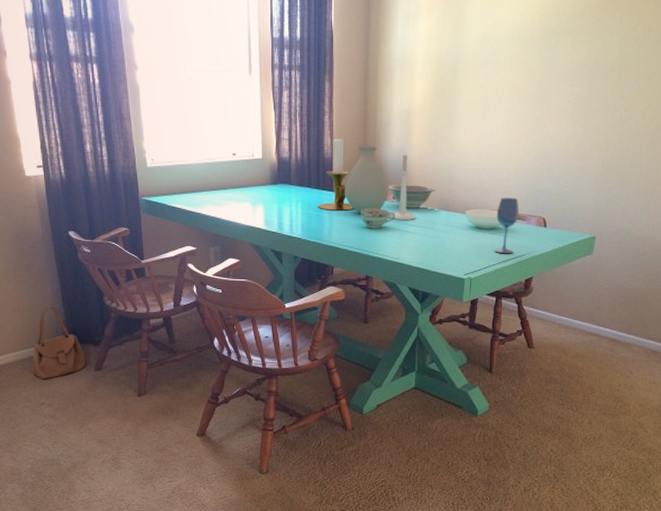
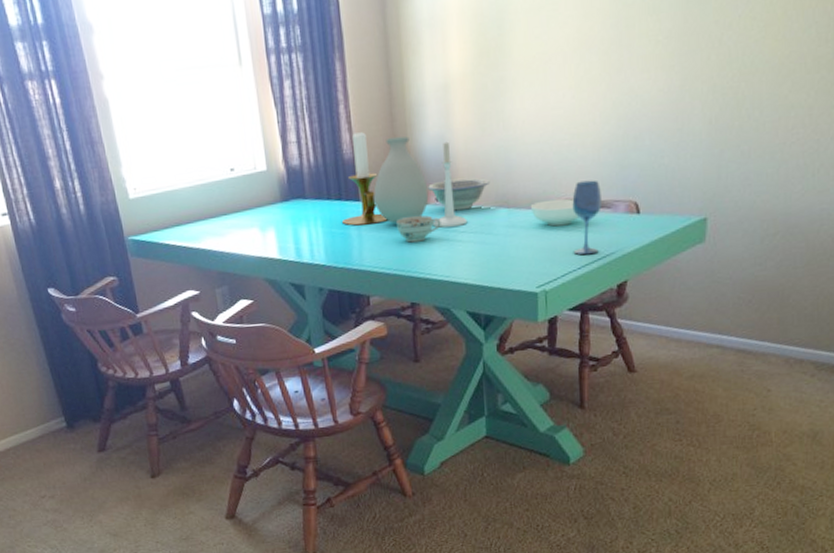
handbag: present [32,306,86,380] -> none [24,380,87,468]

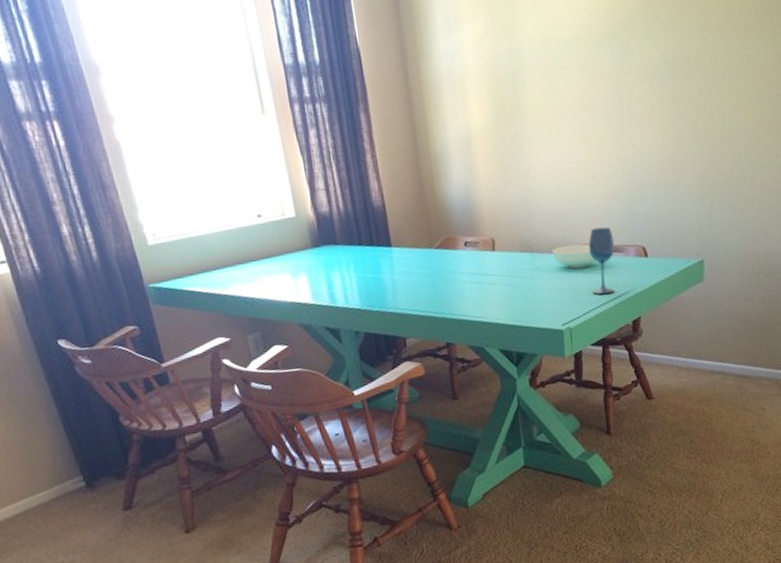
candlestick: present [341,132,388,226] -> none [374,181,420,271]
vase: present [373,136,429,224] -> none [404,185,458,268]
teacup: present [395,215,441,243] -> none [427,260,471,286]
bowl: present [427,178,491,211] -> none [455,225,515,256]
candlestick: present [432,141,468,228] -> none [462,191,496,271]

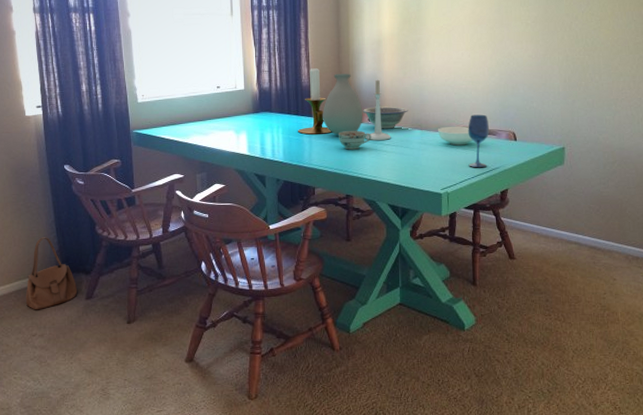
handbag: none [35,438,111,533] -> present [25,237,78,310]
candlestick: none [374,181,420,271] -> present [297,68,332,135]
vase: none [404,185,458,268] -> present [323,73,363,135]
teacup: none [427,260,471,286] -> present [337,130,372,150]
bowl: none [455,225,515,256] -> present [362,106,409,129]
candlestick: none [462,191,496,271] -> present [365,79,391,140]

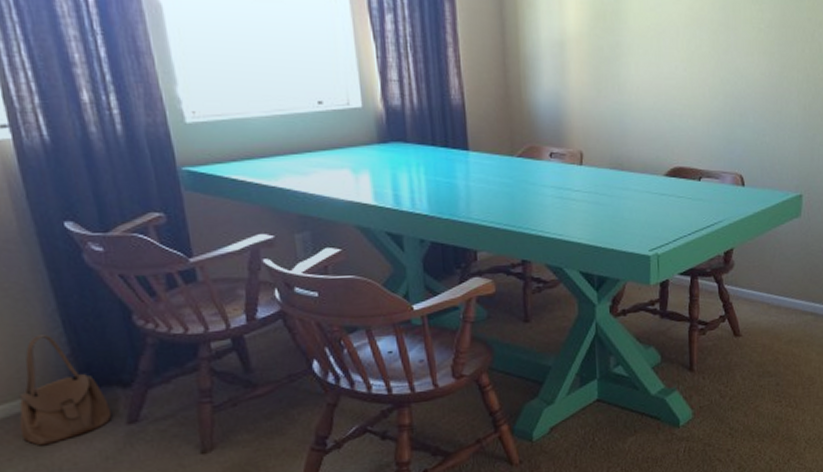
candlestick: present [297,68,332,135] -> none [447,79,498,176]
vase: present [323,73,363,135] -> none [483,87,542,177]
teacup: present [337,130,372,150] -> none [506,170,555,198]
bowl: present [362,106,409,129] -> none [540,137,605,169]
candlestick: present [365,79,391,140] -> none [545,98,582,185]
bowl: present [437,126,473,146] -> none [643,166,690,192]
wineglass: present [468,114,490,168] -> none [683,150,711,222]

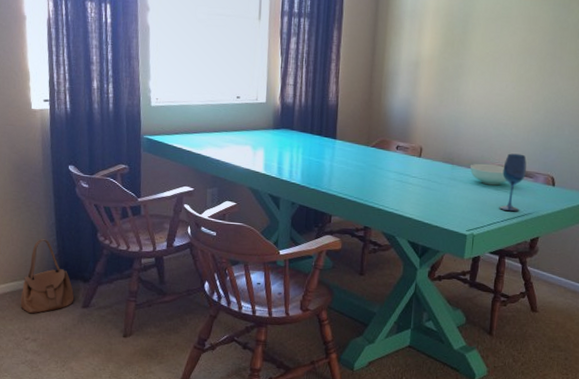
bowl: none [643,166,690,192] -> present [469,163,507,186]
wineglass: none [683,150,711,222] -> present [499,153,527,212]

